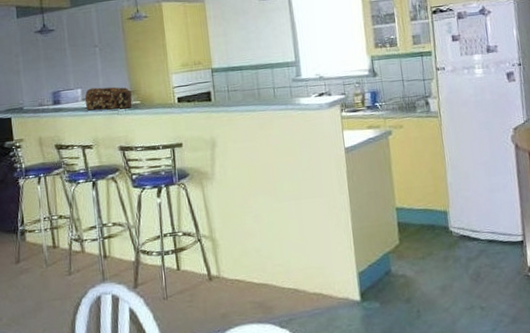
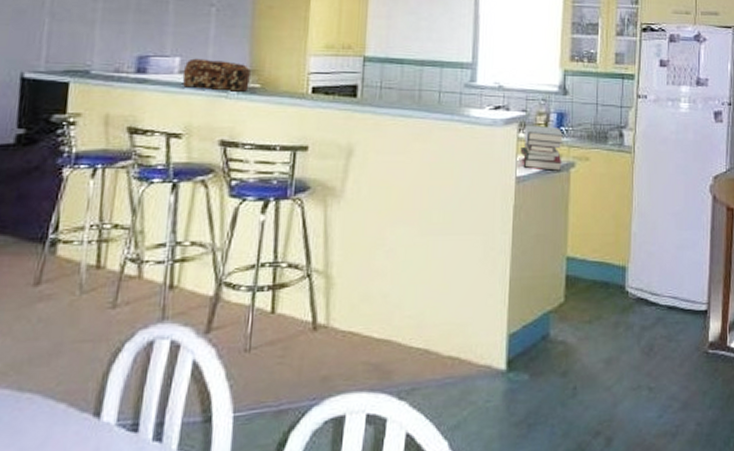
books: none [345,104,381,140] -> present [520,125,564,171]

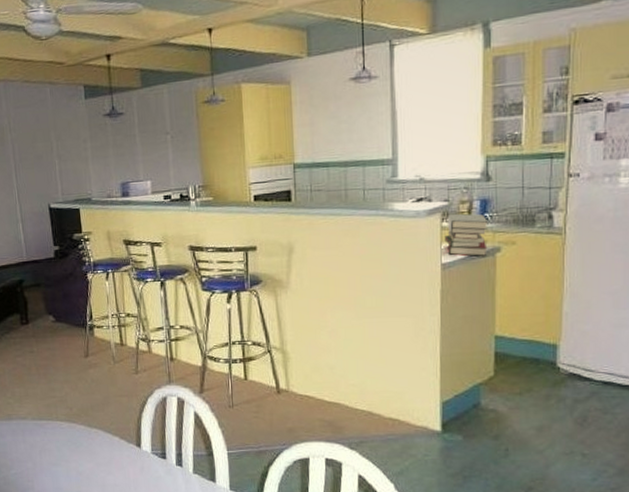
bread loaf: present [182,58,250,92] -> none [154,180,205,206]

